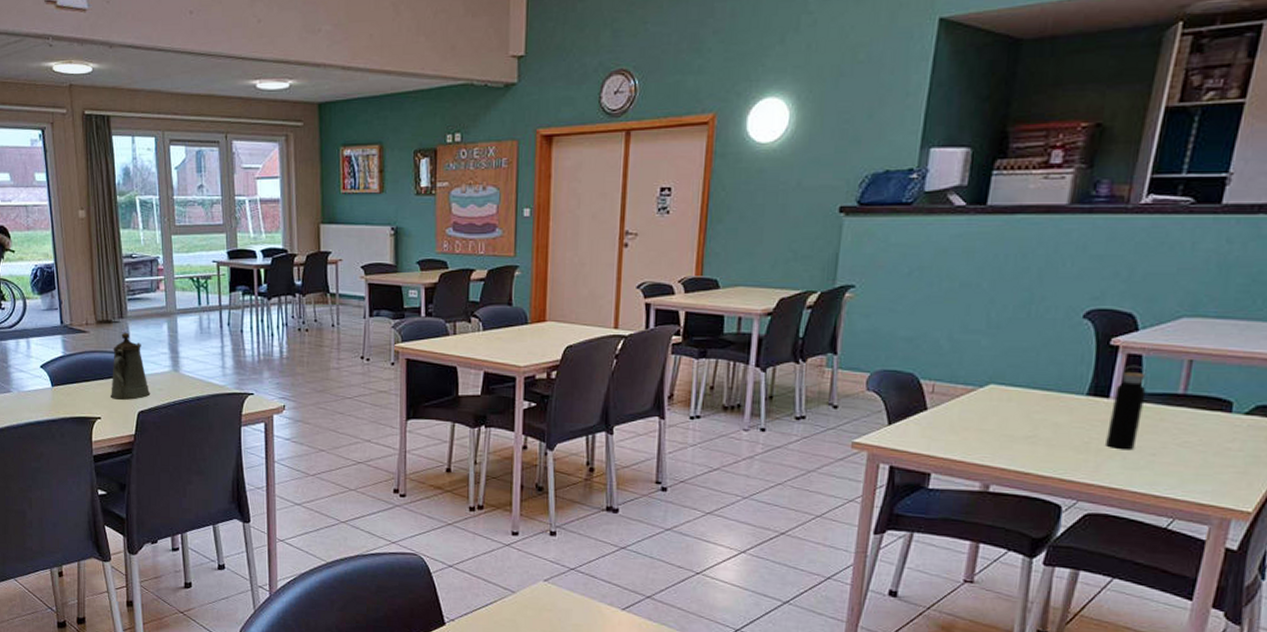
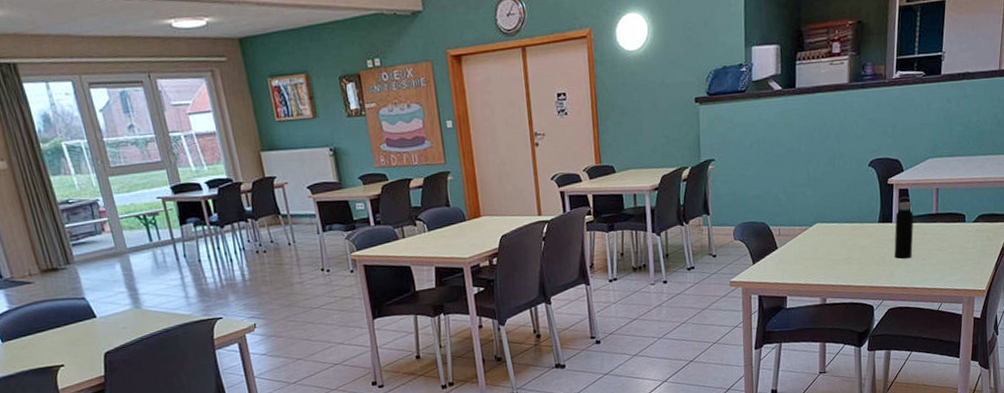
coffee pot: present [111,332,151,400] -> none [64,277,115,345]

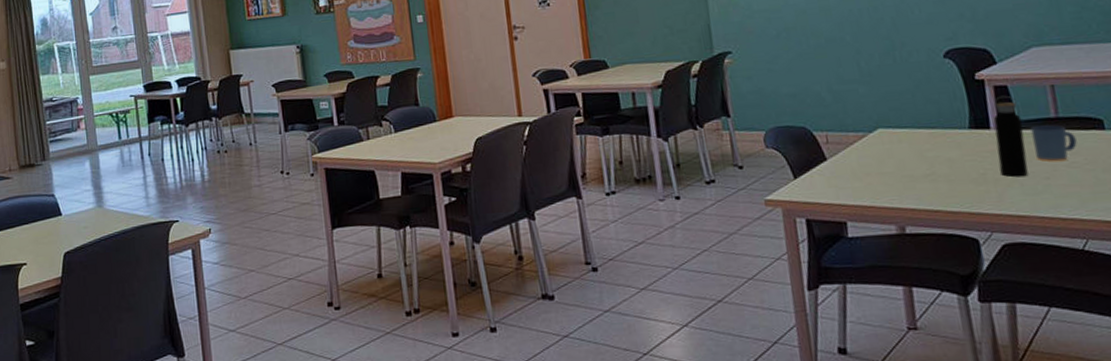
mug: none [919,219,946,247] -> present [1031,124,1077,162]

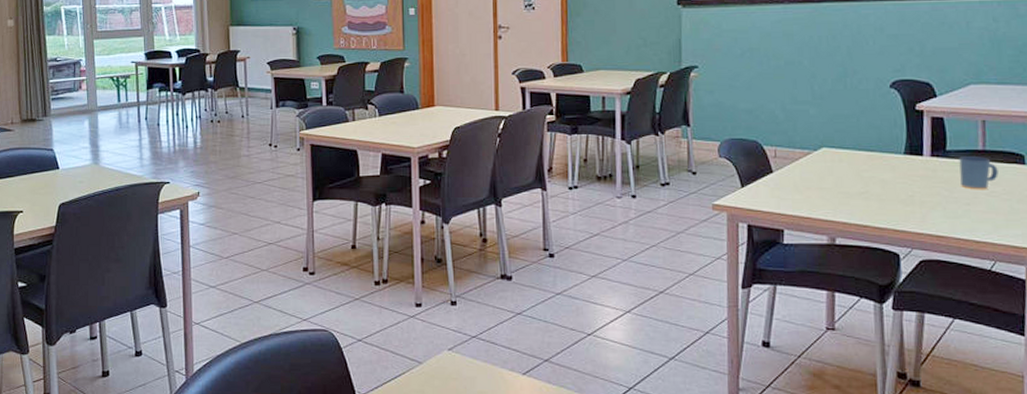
water bottle: present [993,95,1029,177] -> none [926,126,953,200]

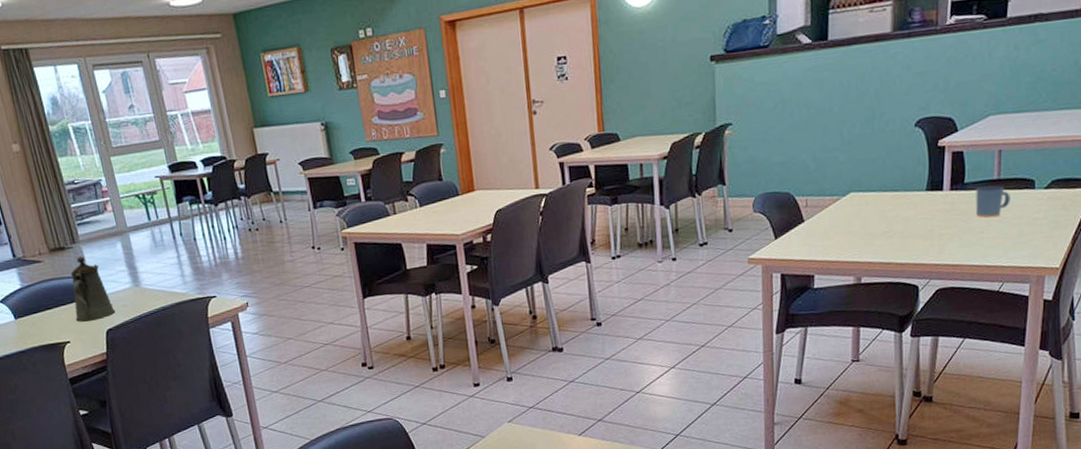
coffee pot: none [33,129,72,193] -> present [70,256,116,322]

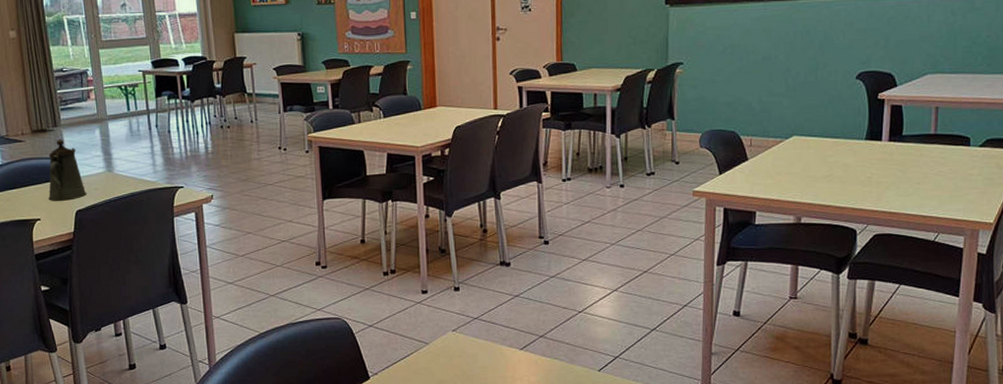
mug: present [976,185,1010,218] -> none [913,140,946,170]

